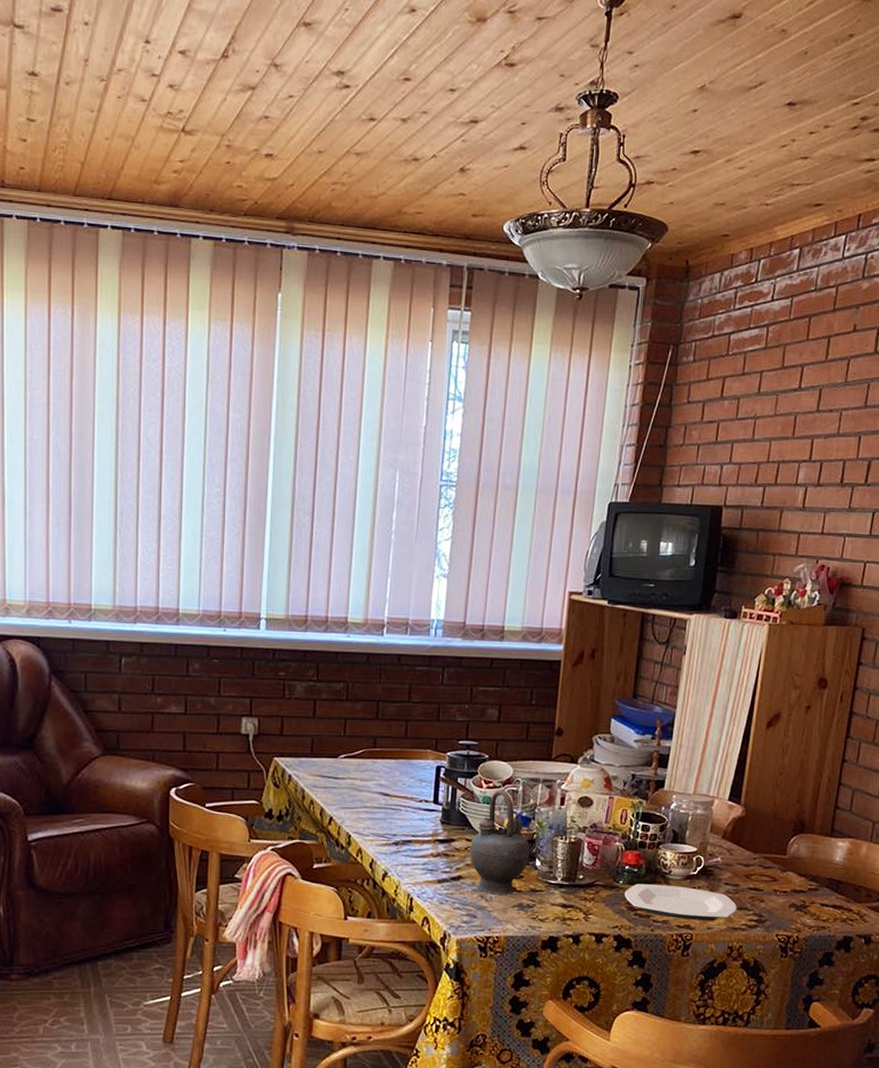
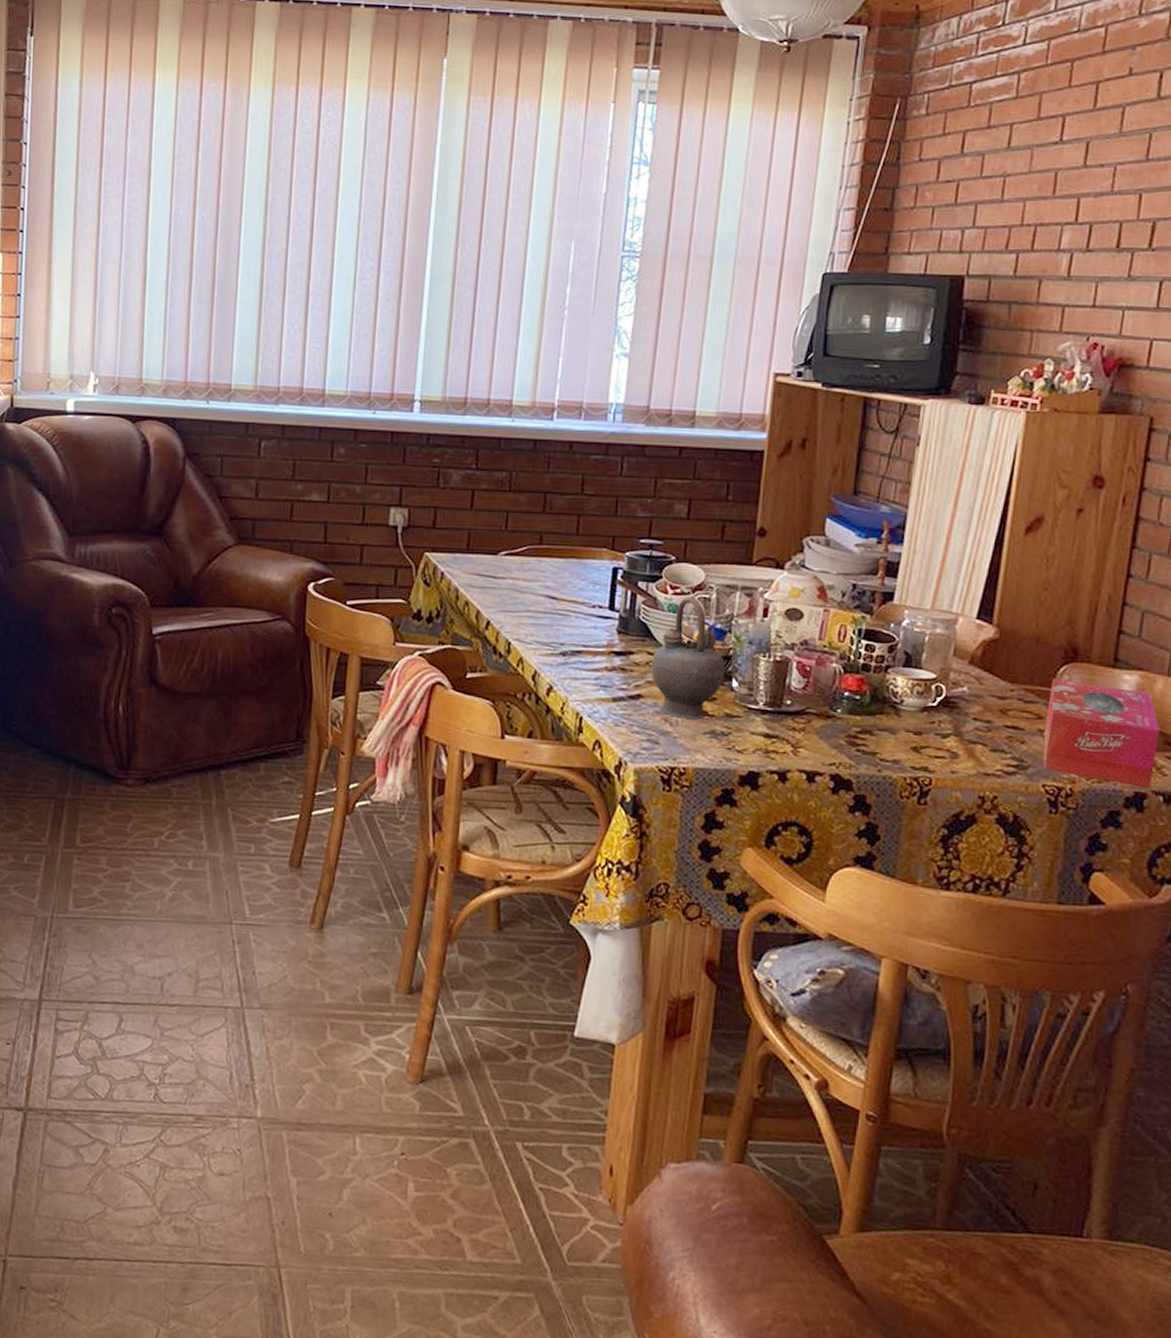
plate: present [625,883,737,921] -> none [844,713,990,764]
tissue box: none [777,847,864,934] -> present [1043,678,1160,789]

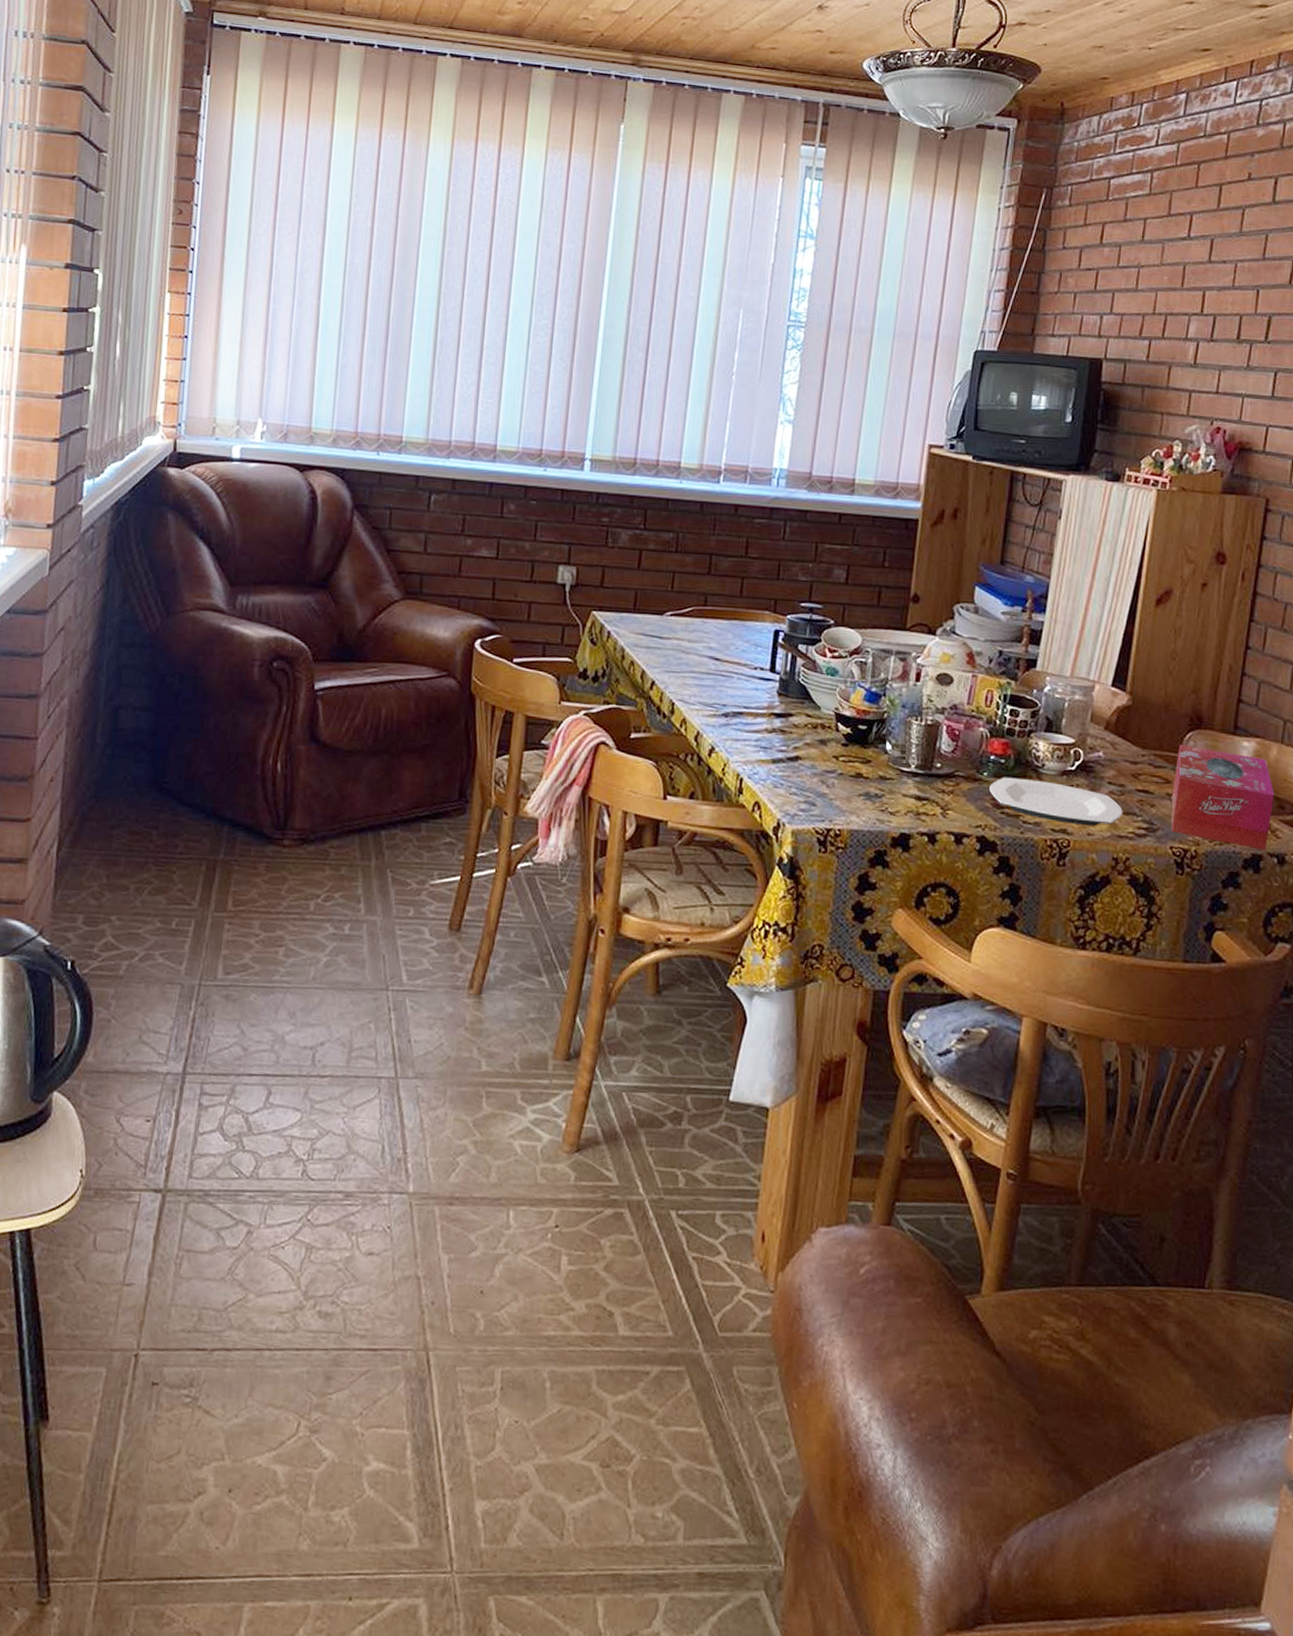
teapot: present [652,597,725,719] -> none [810,660,879,781]
plate: none [844,713,990,764] -> present [989,777,1123,826]

